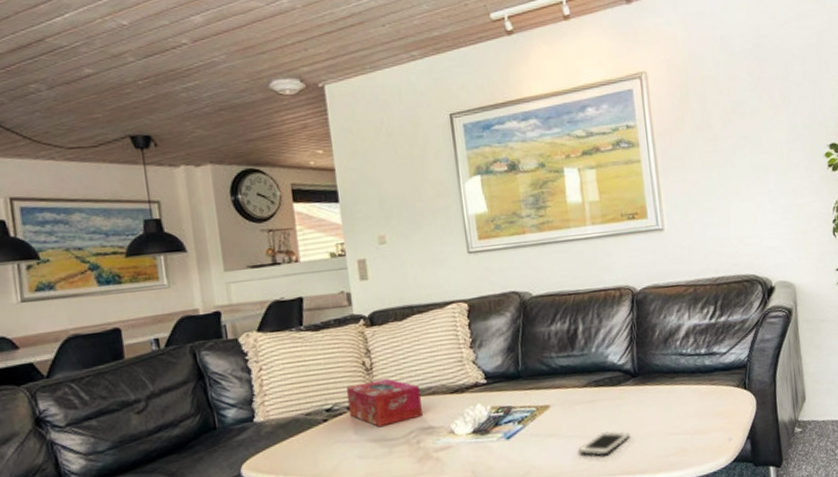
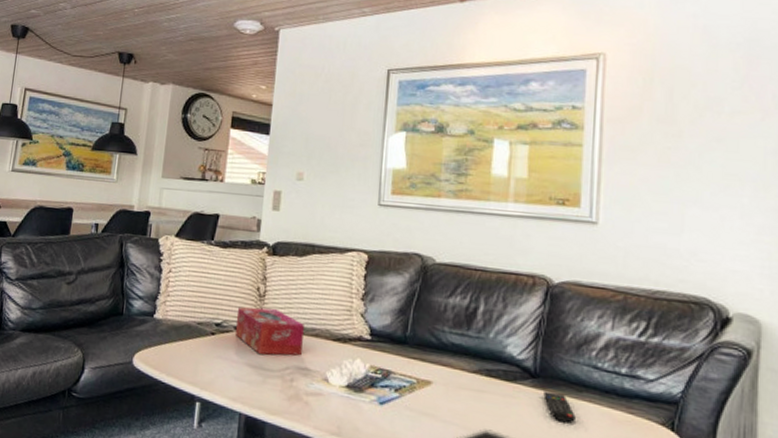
remote control: none [644,384,673,408] -> present [543,391,576,423]

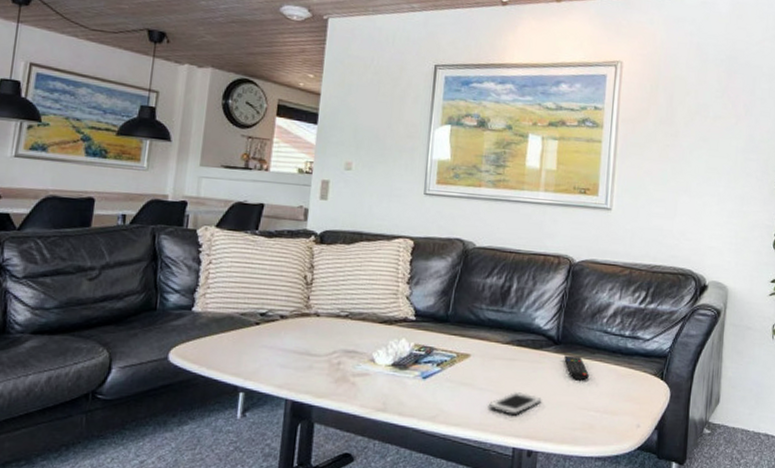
tissue box: present [235,307,304,356] -> none [280,295,352,341]

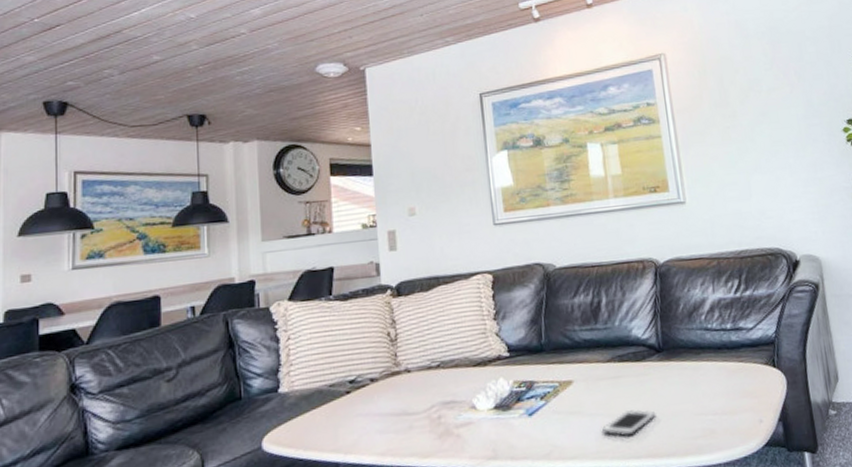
remote control: present [564,355,589,381] -> none [669,360,699,386]

